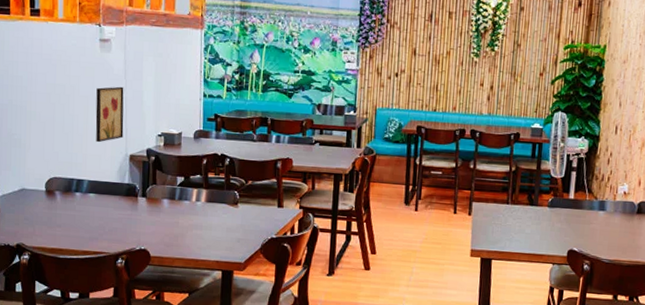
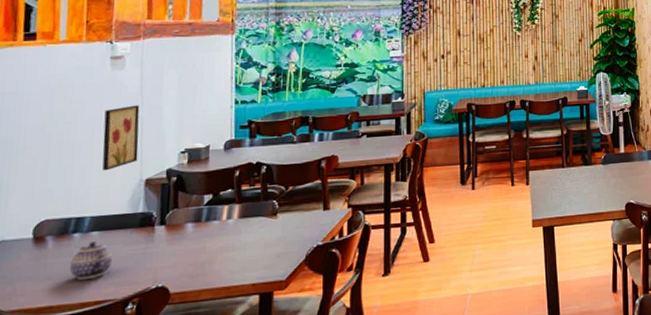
teapot: none [74,201,106,233] -> present [70,241,113,281]

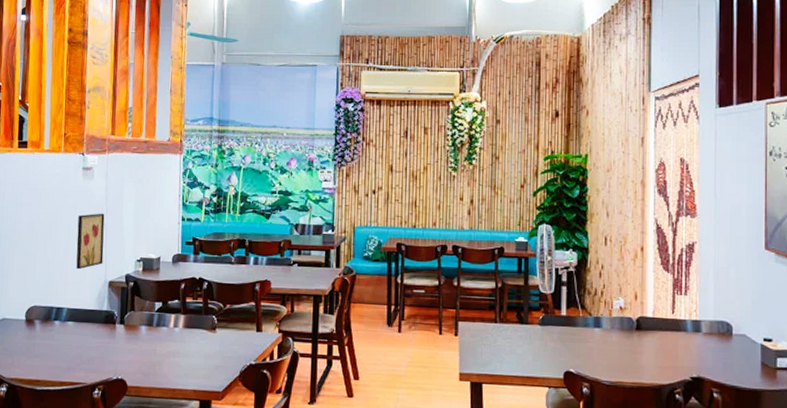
teapot: present [70,241,113,281] -> none [52,330,84,363]

